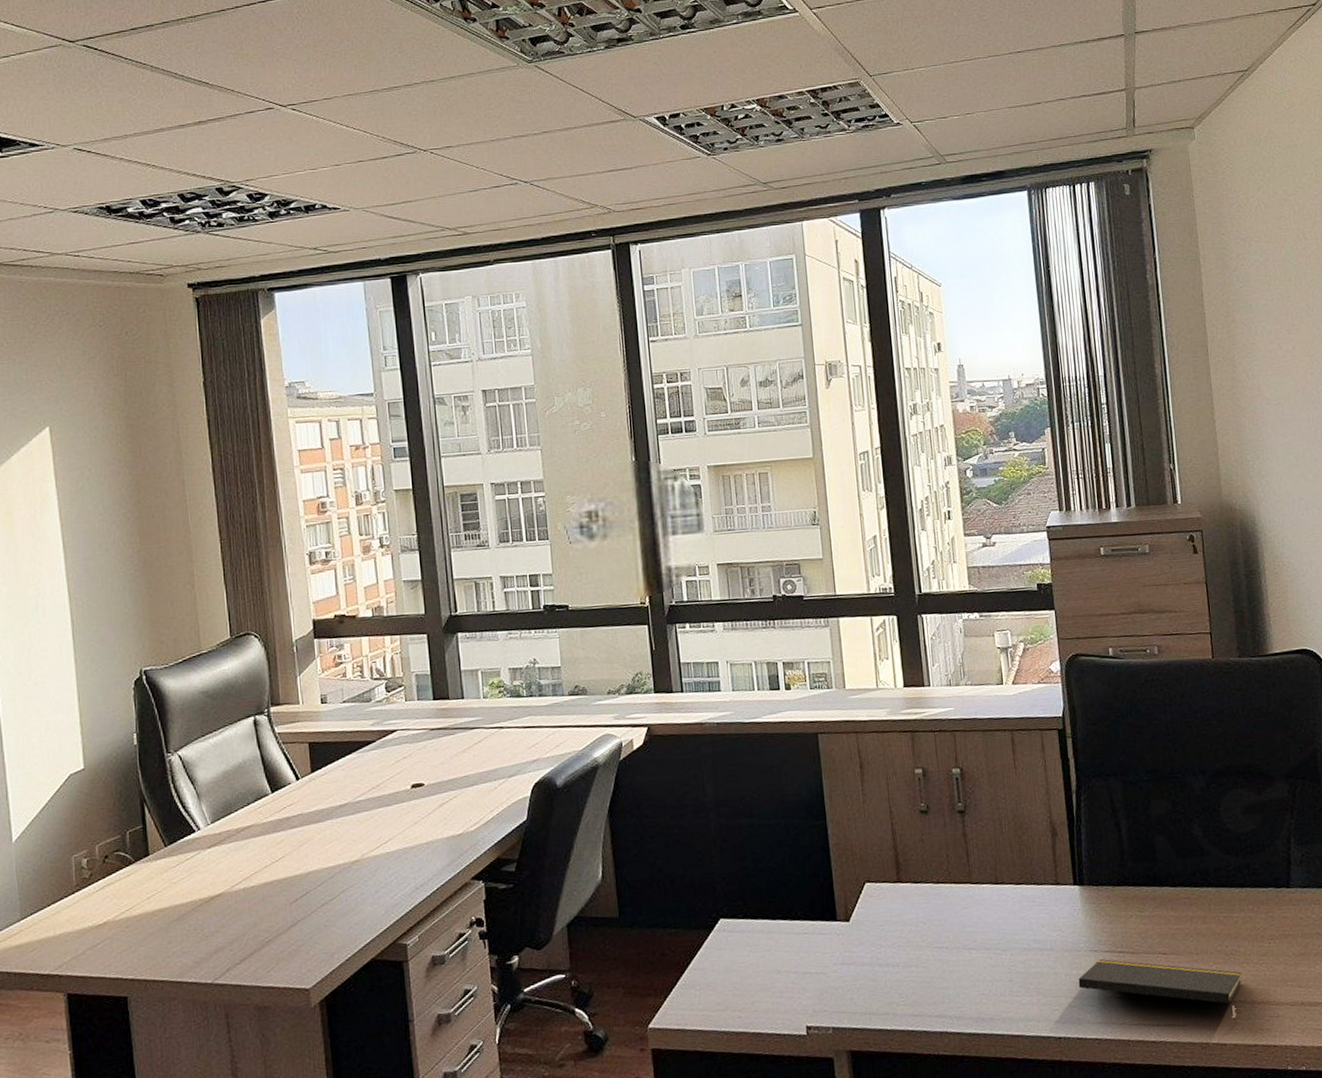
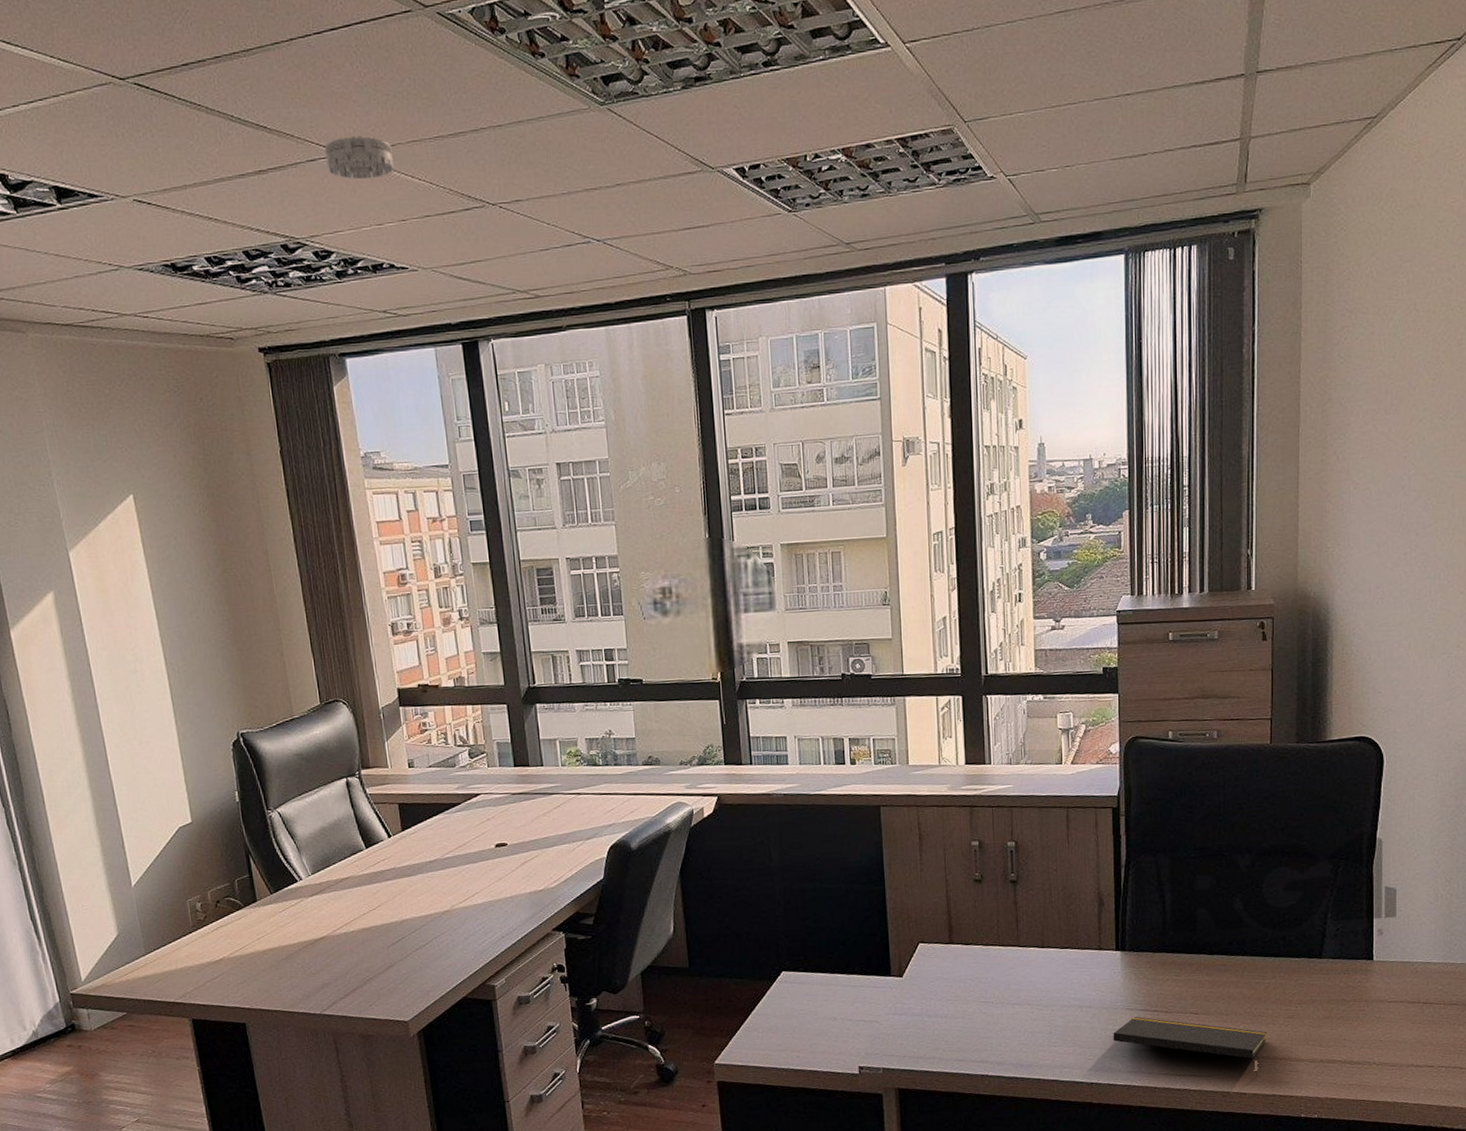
smoke detector: none [263,90,331,129] -> present [324,135,395,180]

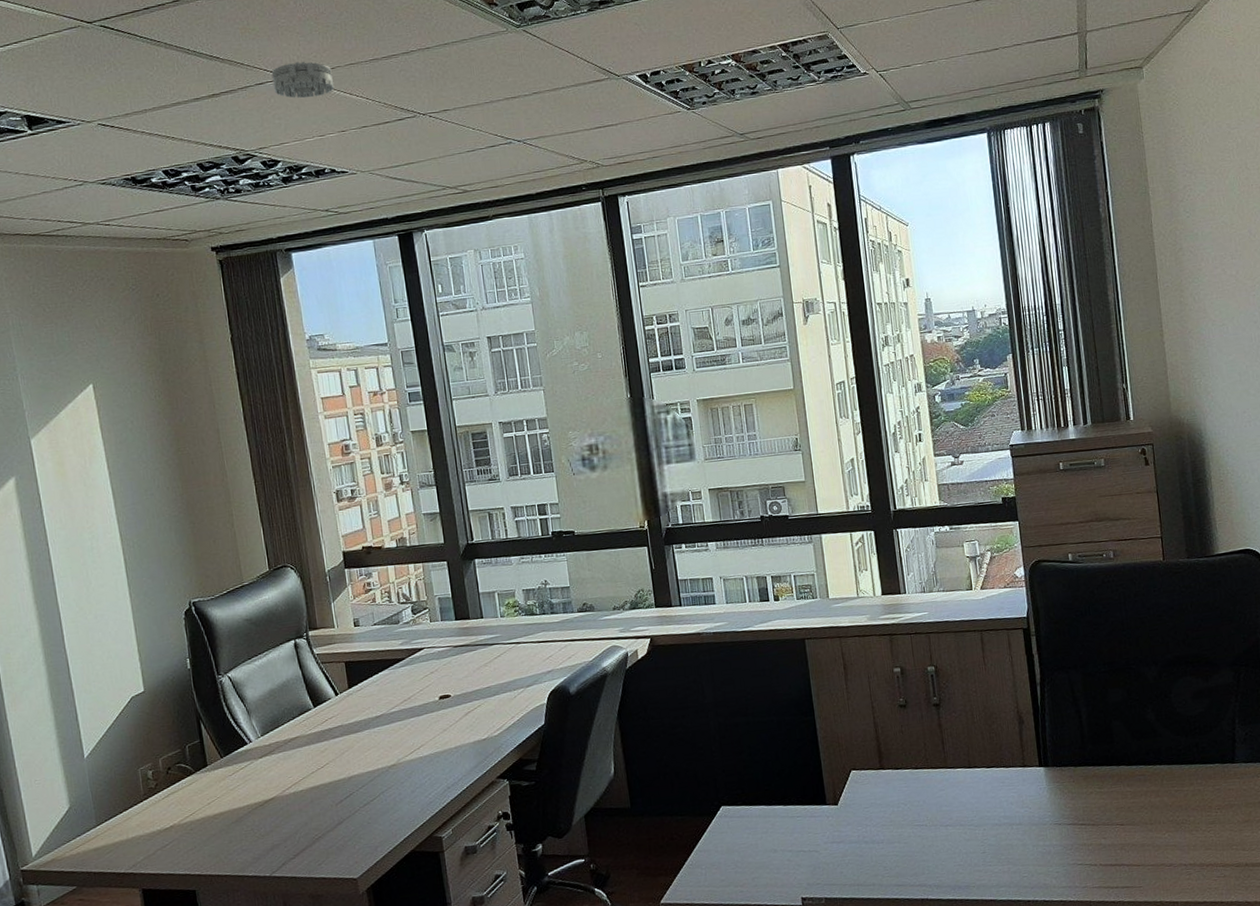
notepad: present [1113,1017,1268,1077] -> none [1044,831,1192,885]

